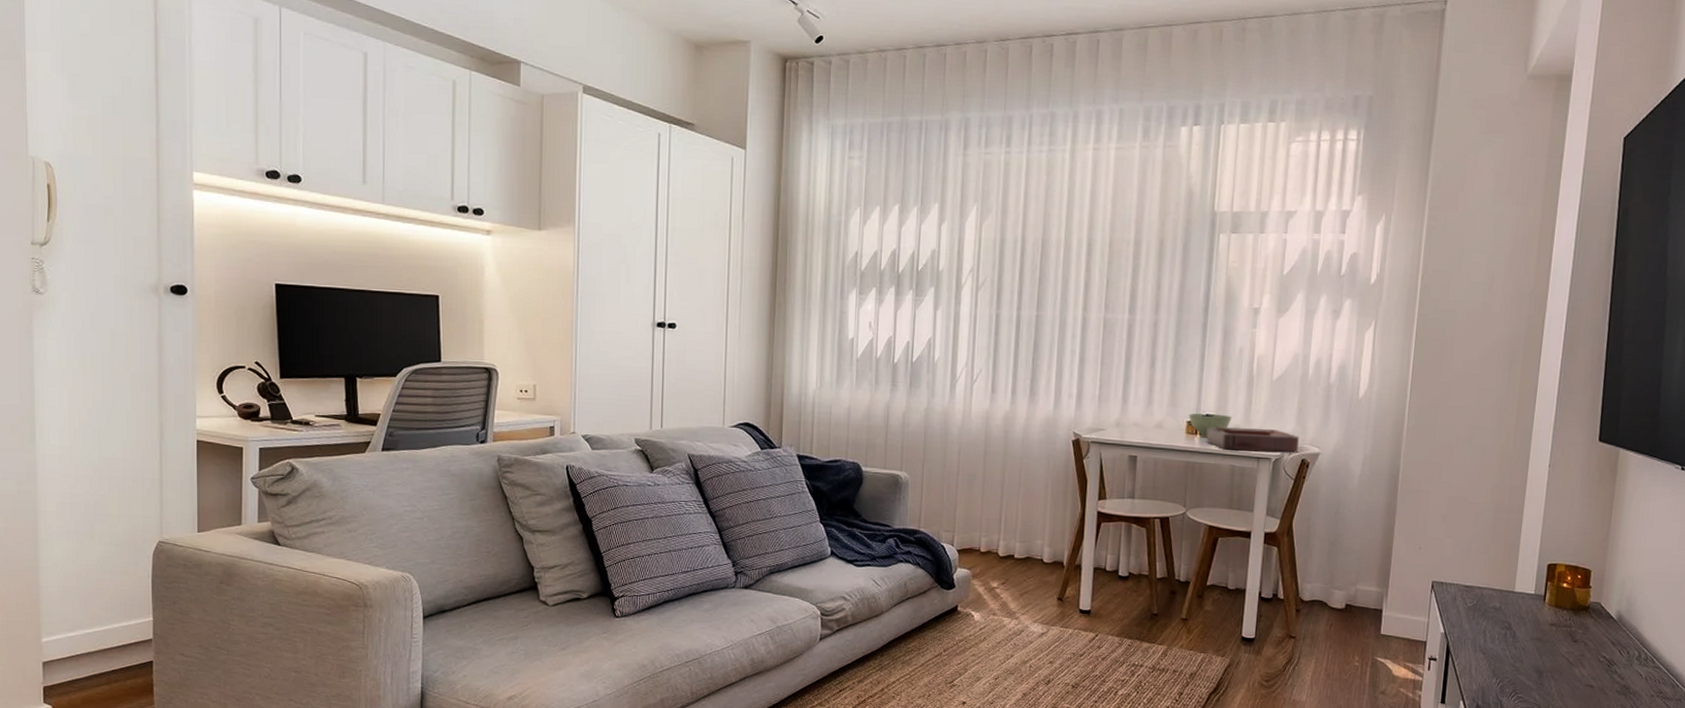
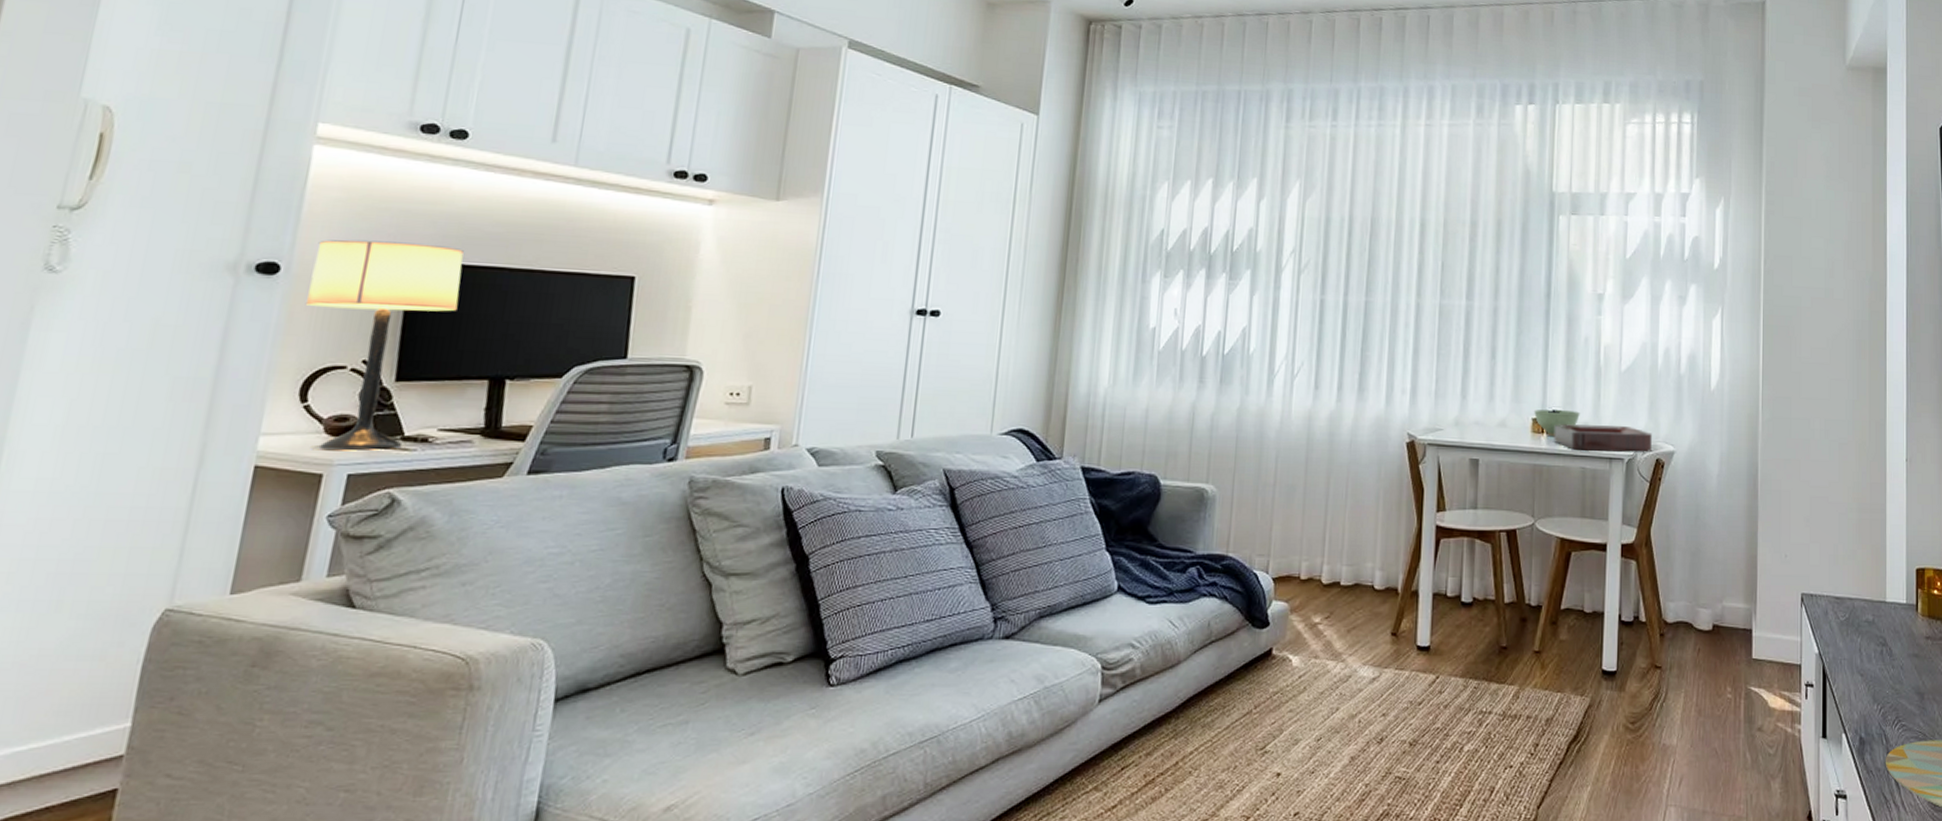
table lamp: none [209,267,314,430] -> present [305,239,464,451]

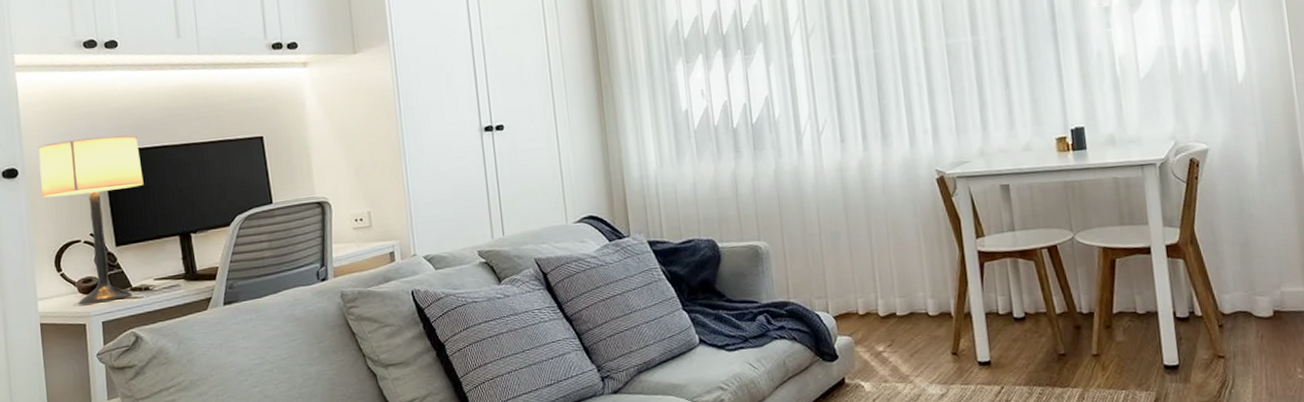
bowl: present [1534,409,1580,437] -> none [1057,125,1104,153]
decorative tray: present [1554,424,1653,452] -> none [1079,131,1185,163]

